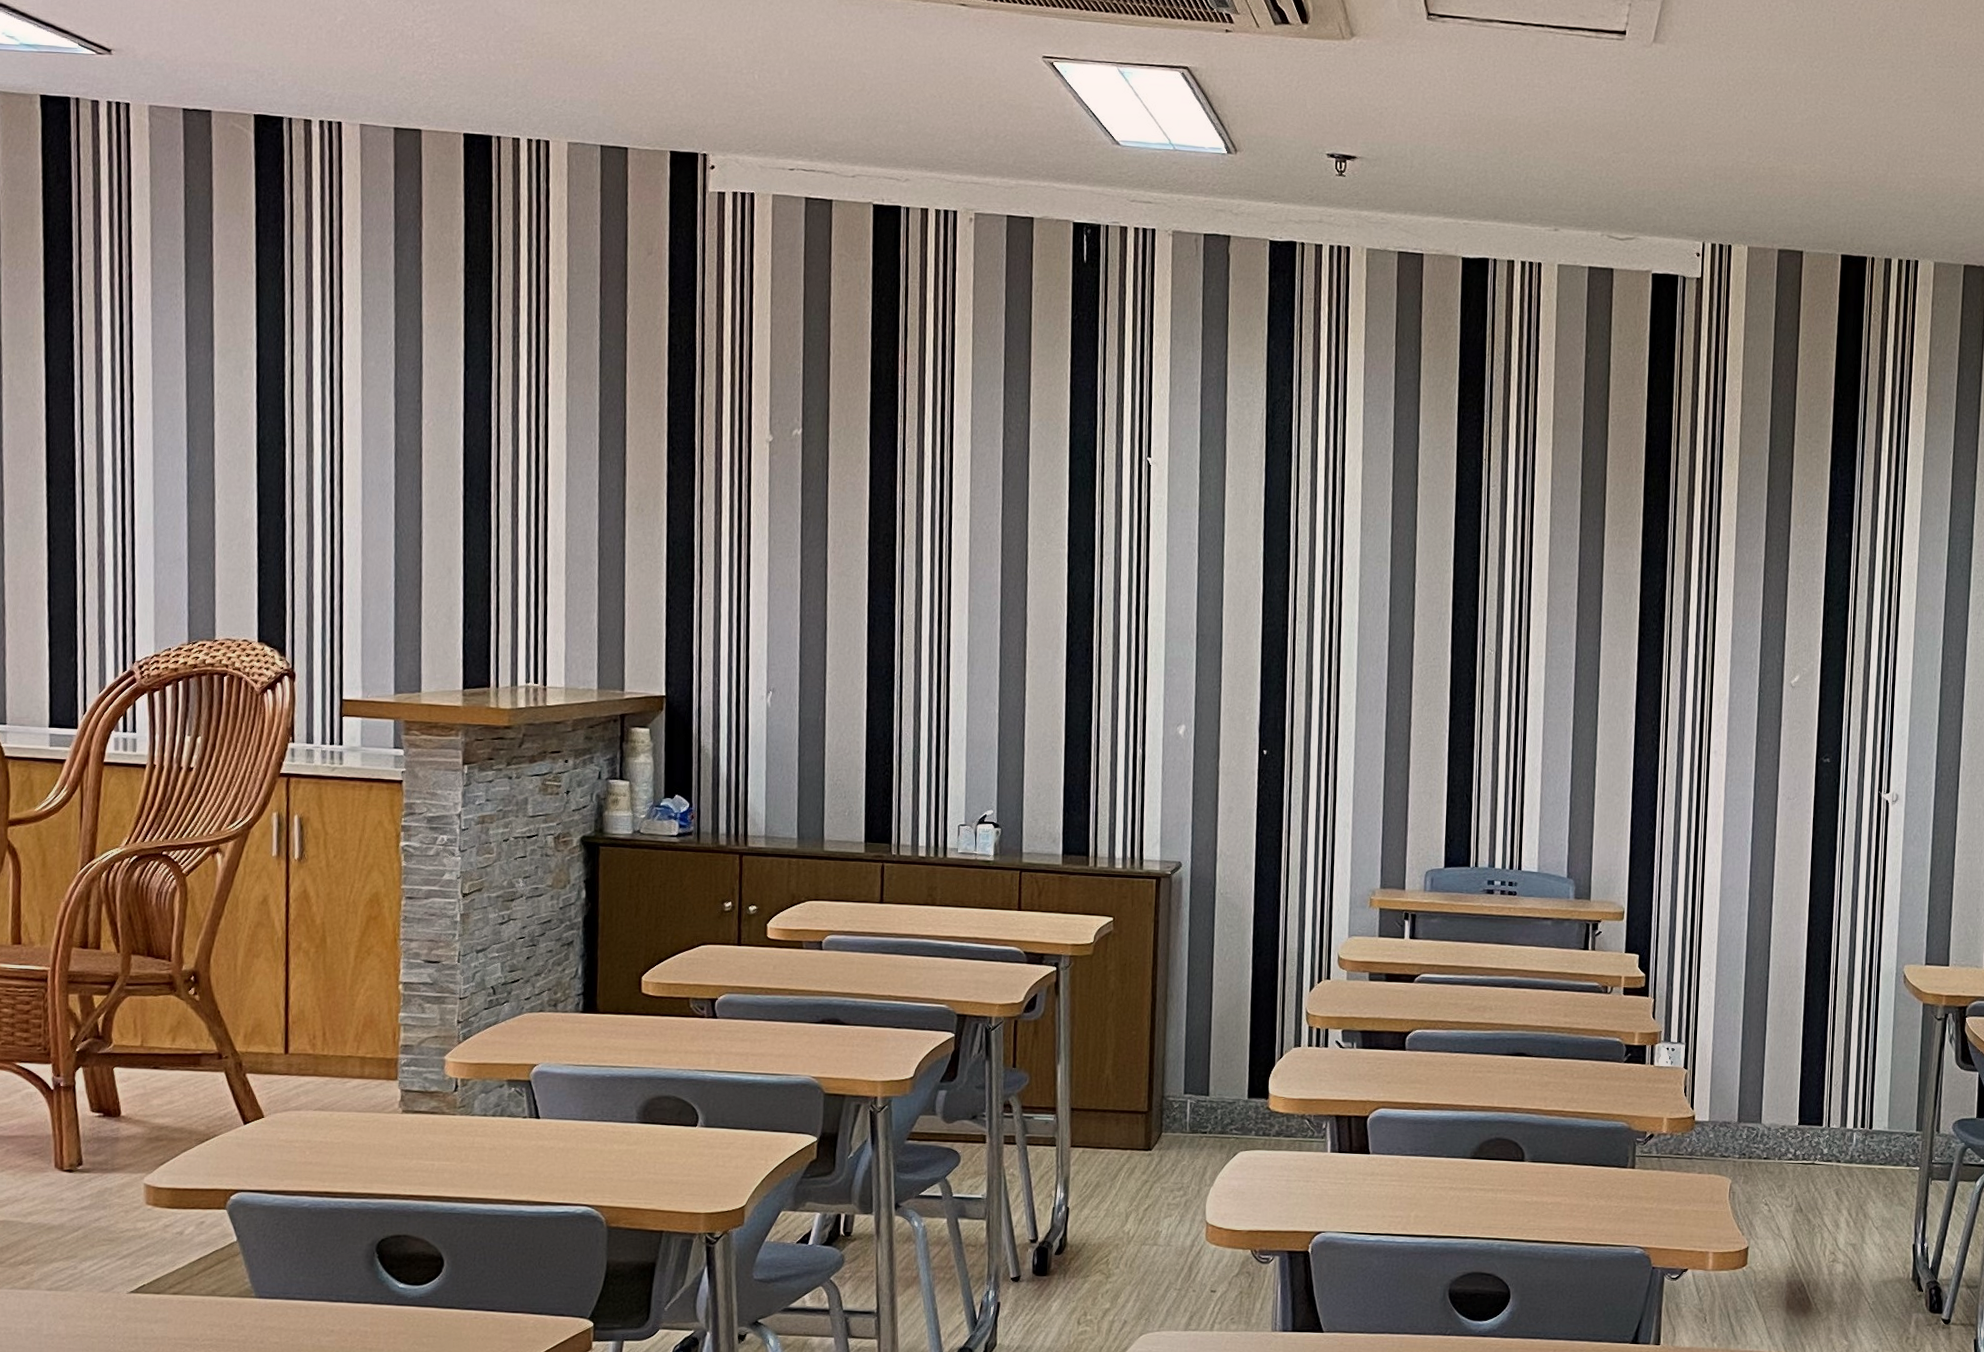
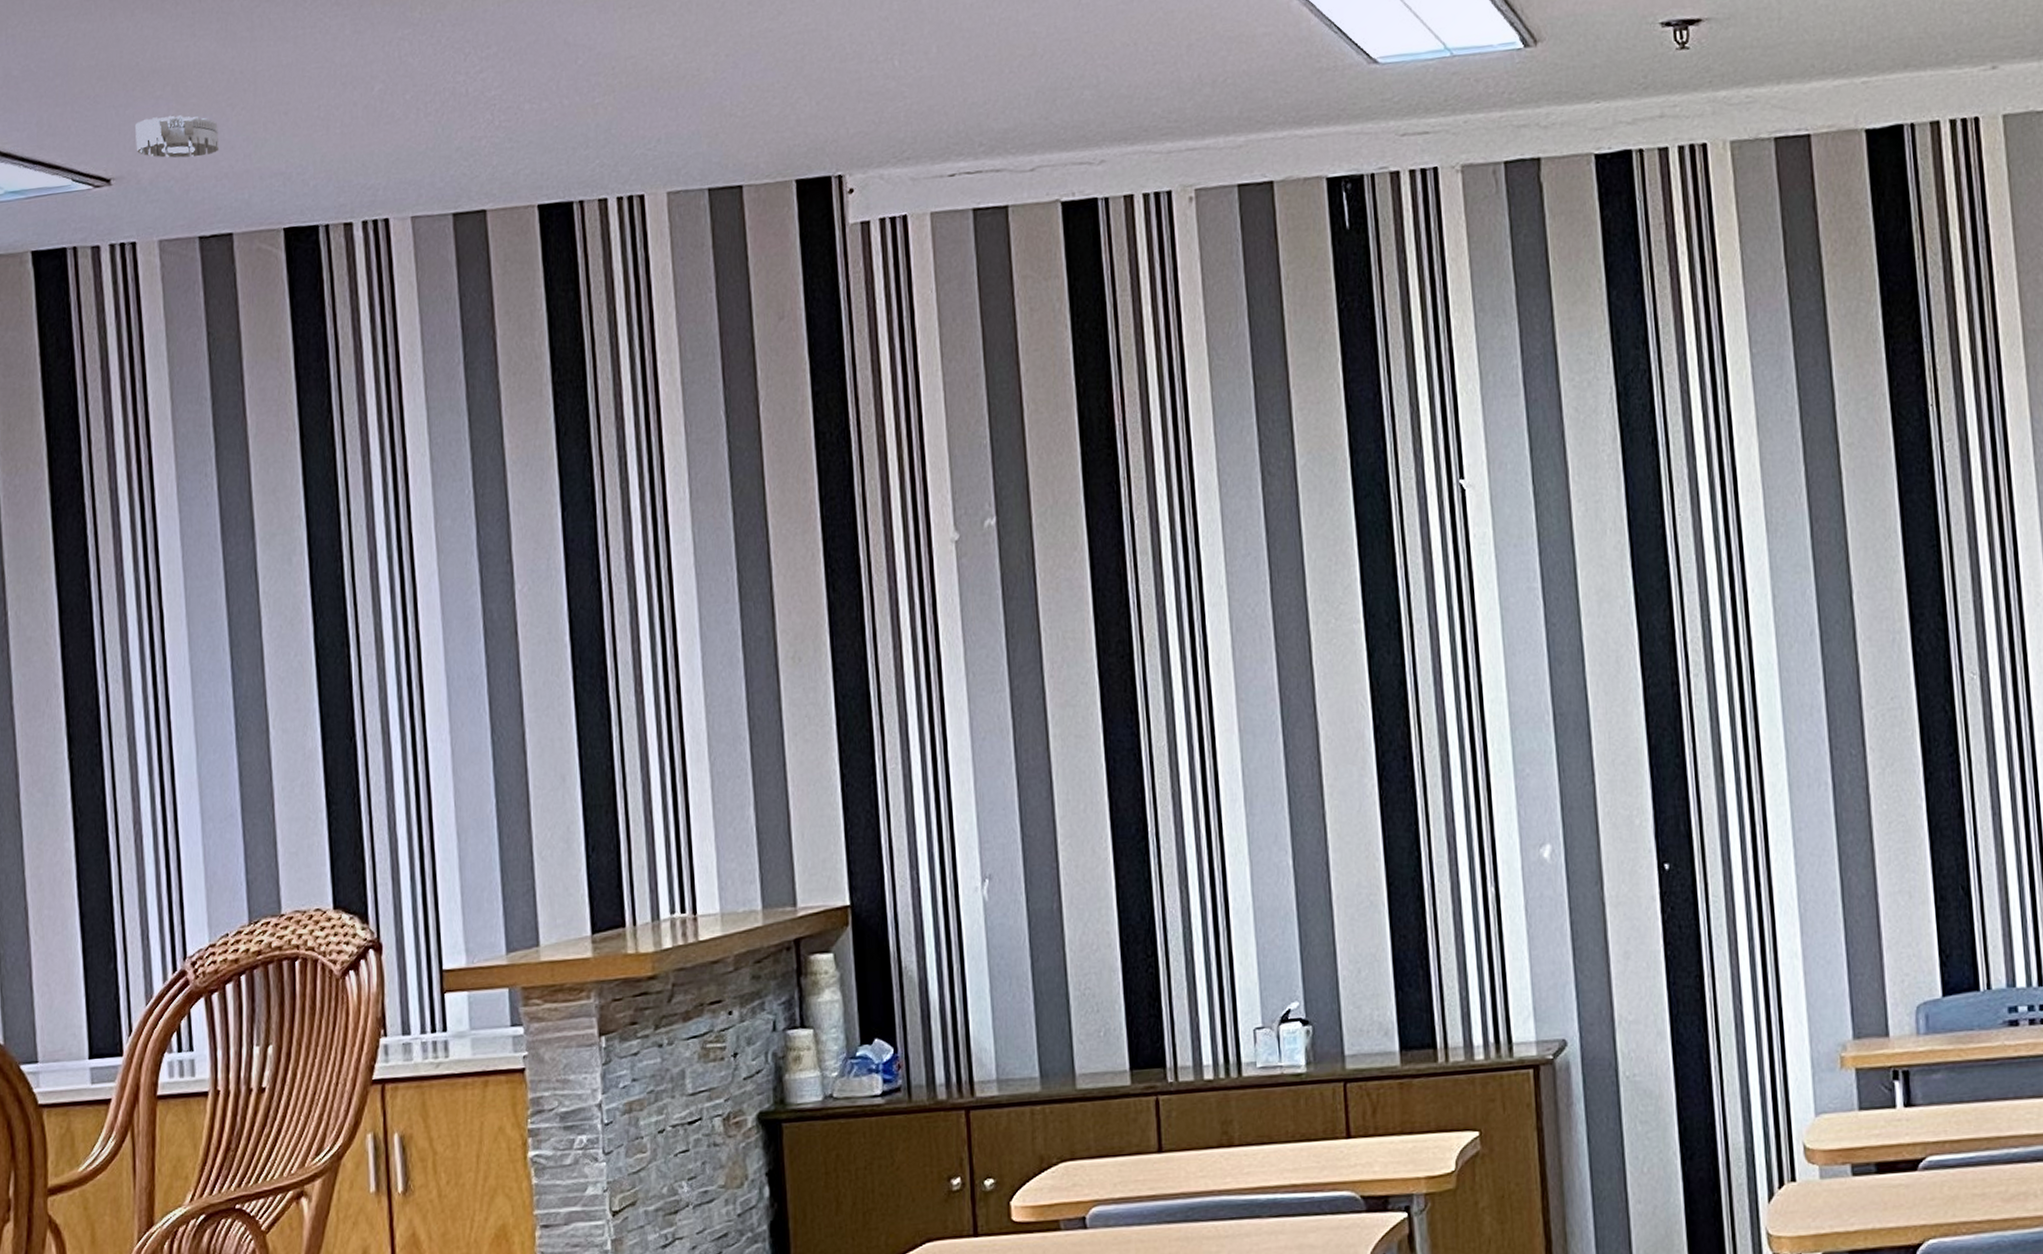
smoke detector: none [134,7,205,46] -> present [135,115,220,158]

